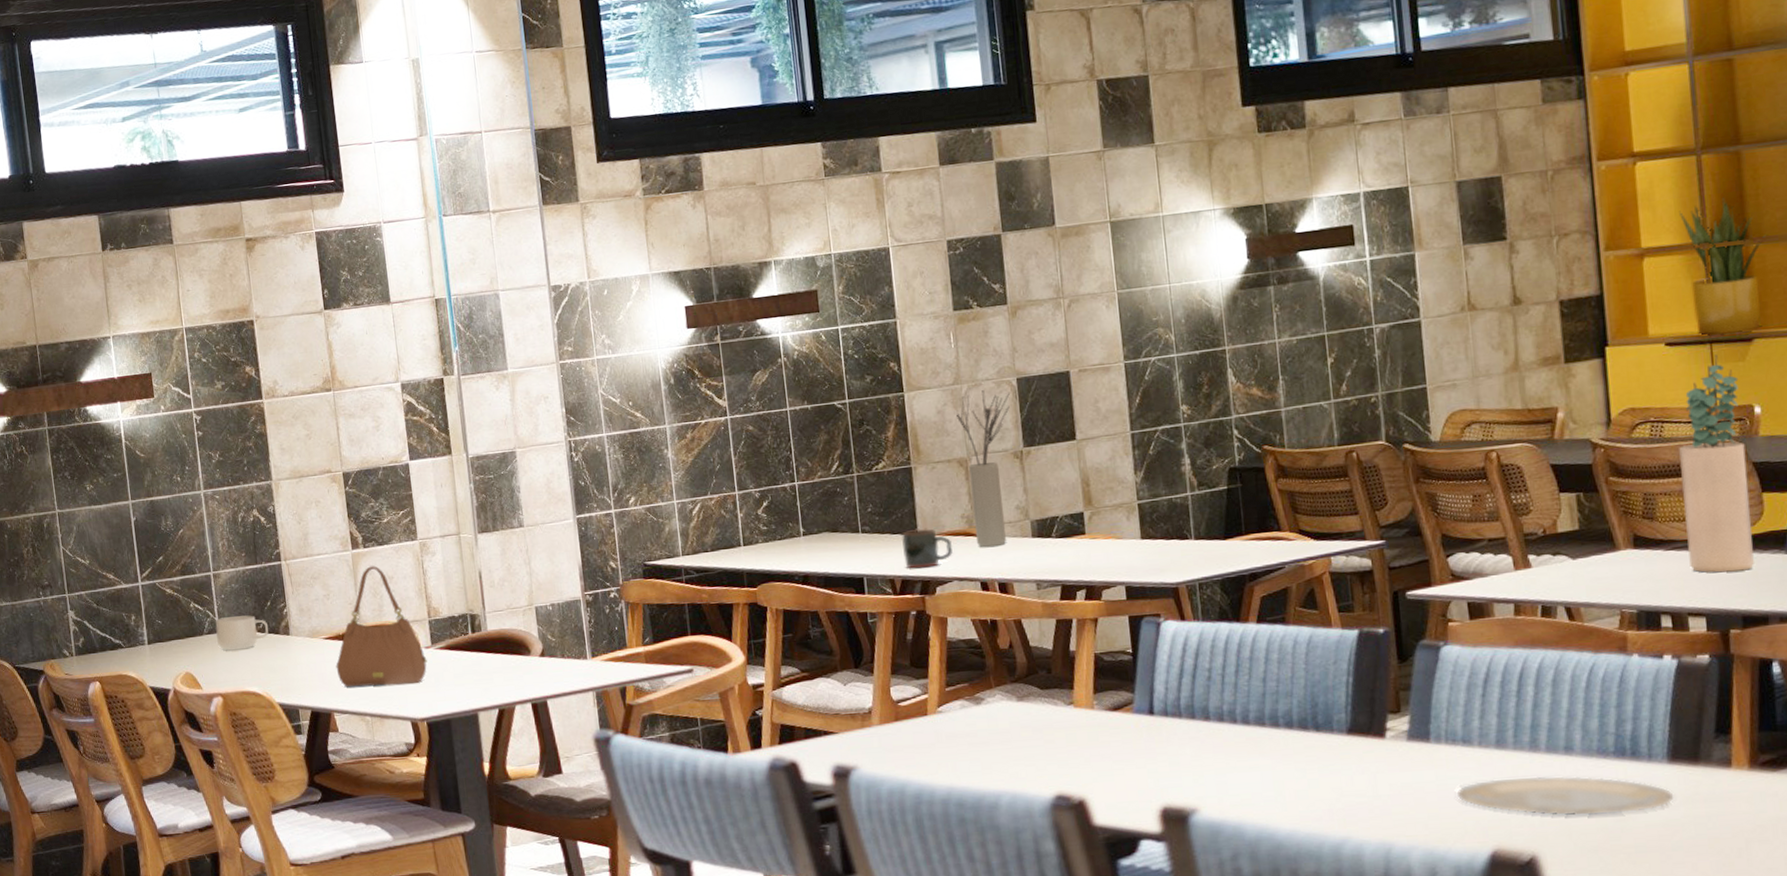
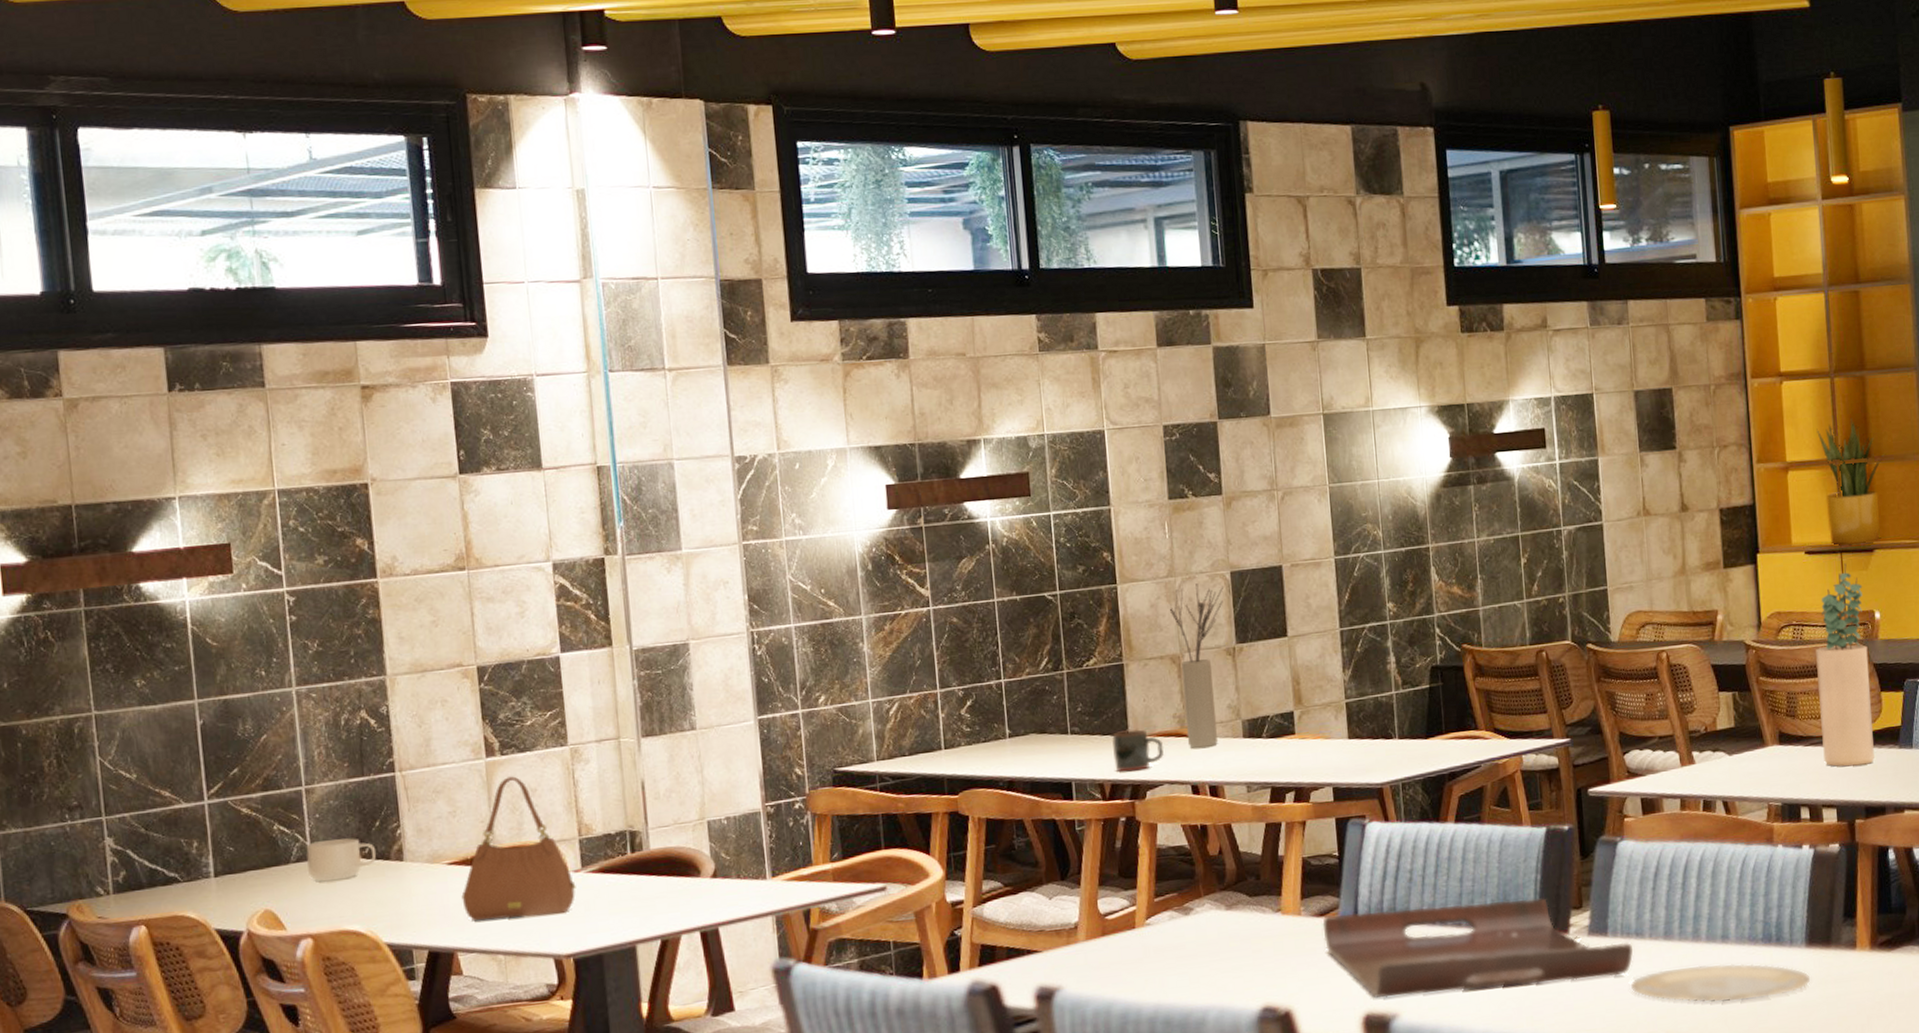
serving tray: none [1116,701,1460,792] -> present [1322,898,1633,998]

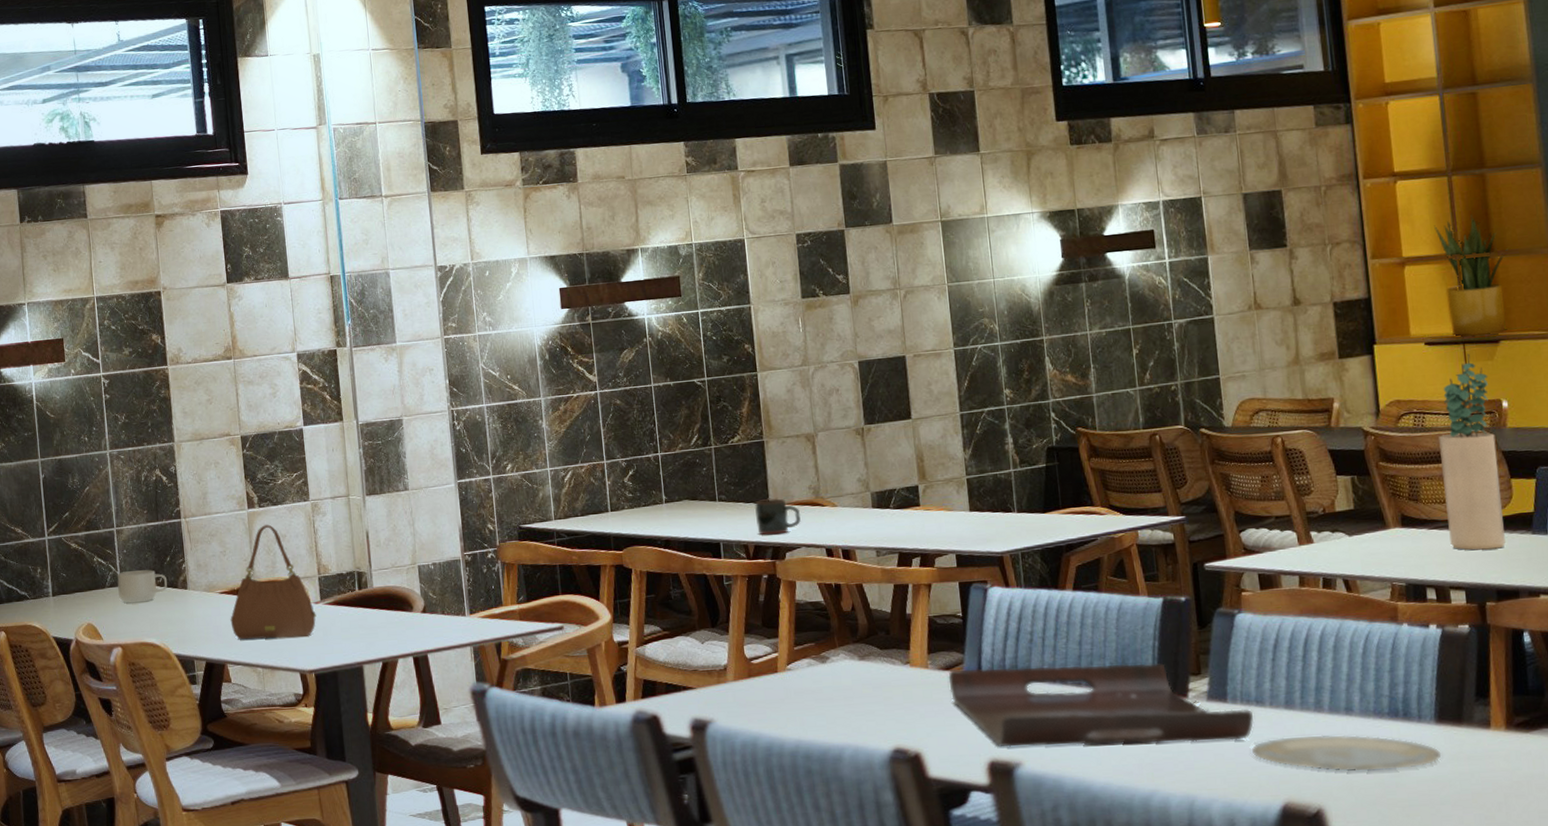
vase: present [1170,583,1225,750] -> none [805,371,853,517]

